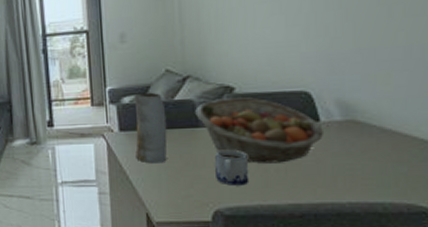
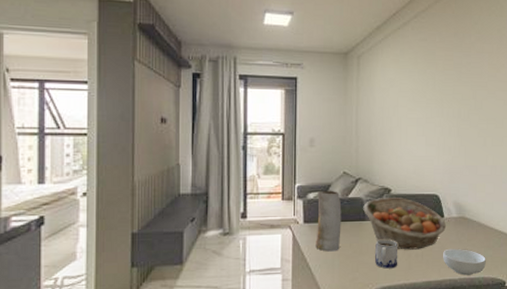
cereal bowl: none [320,163,396,199] -> present [443,249,486,276]

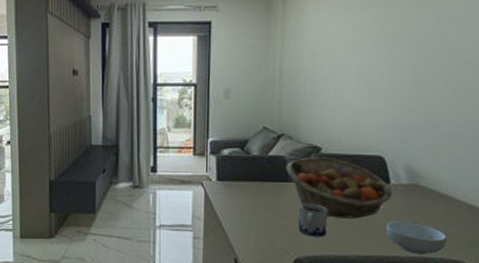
vase: present [316,190,342,252] -> none [230,146,260,213]

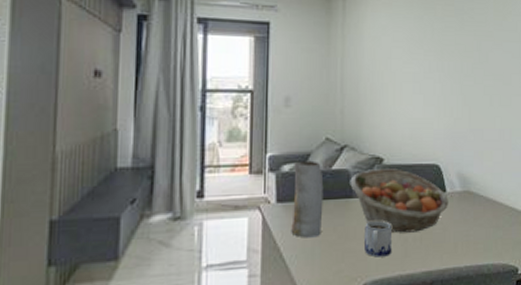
vase: none [230,146,260,213] -> present [291,160,324,238]
cereal bowl: present [386,221,447,254] -> none [446,230,495,263]

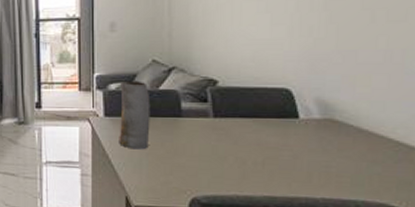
fruit basket: present [350,167,448,233] -> none [179,90,302,156]
mug: present [363,221,393,258] -> none [194,141,228,176]

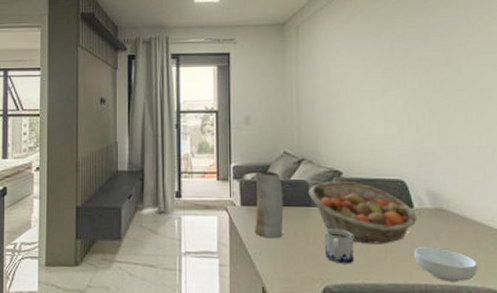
fruit basket: none [179,90,302,156] -> present [308,180,417,244]
mug: none [194,141,228,176] -> present [324,230,355,264]
cereal bowl: none [296,160,369,196] -> present [414,247,477,282]

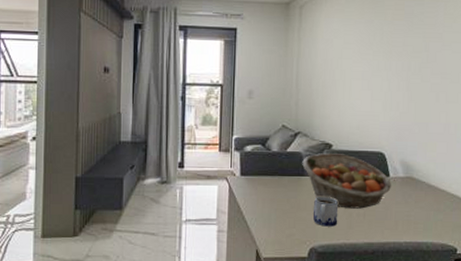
vase: present [255,171,284,239] -> none [252,143,280,206]
cereal bowl: present [414,247,477,282] -> none [387,211,435,239]

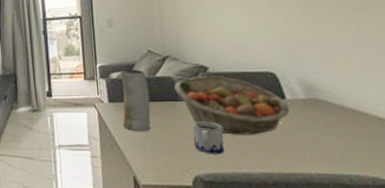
vase: none [252,143,280,206] -> present [121,69,151,132]

